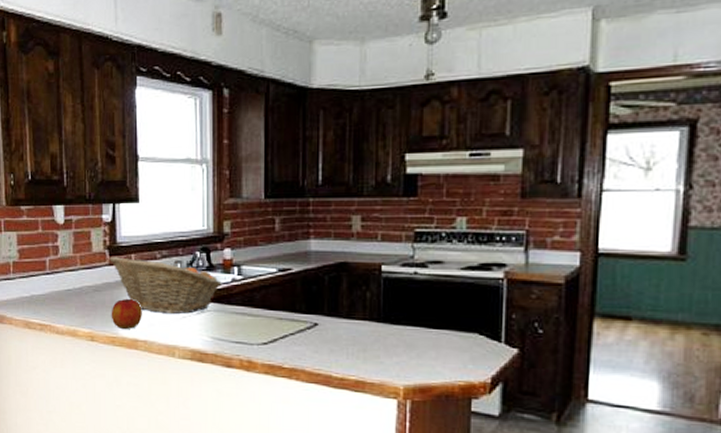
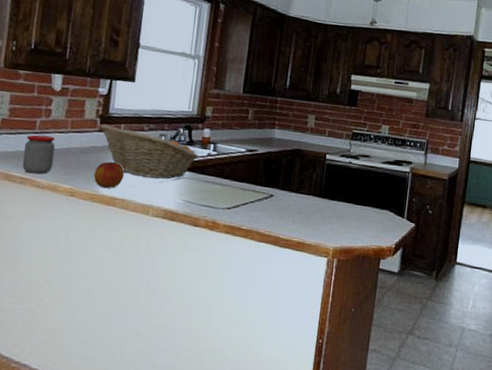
jar: none [39,275,69,319] -> present [22,134,56,175]

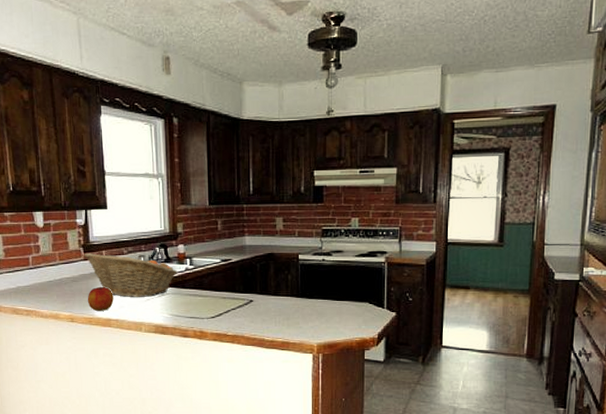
jar: present [22,134,56,175] -> none [23,270,51,306]

